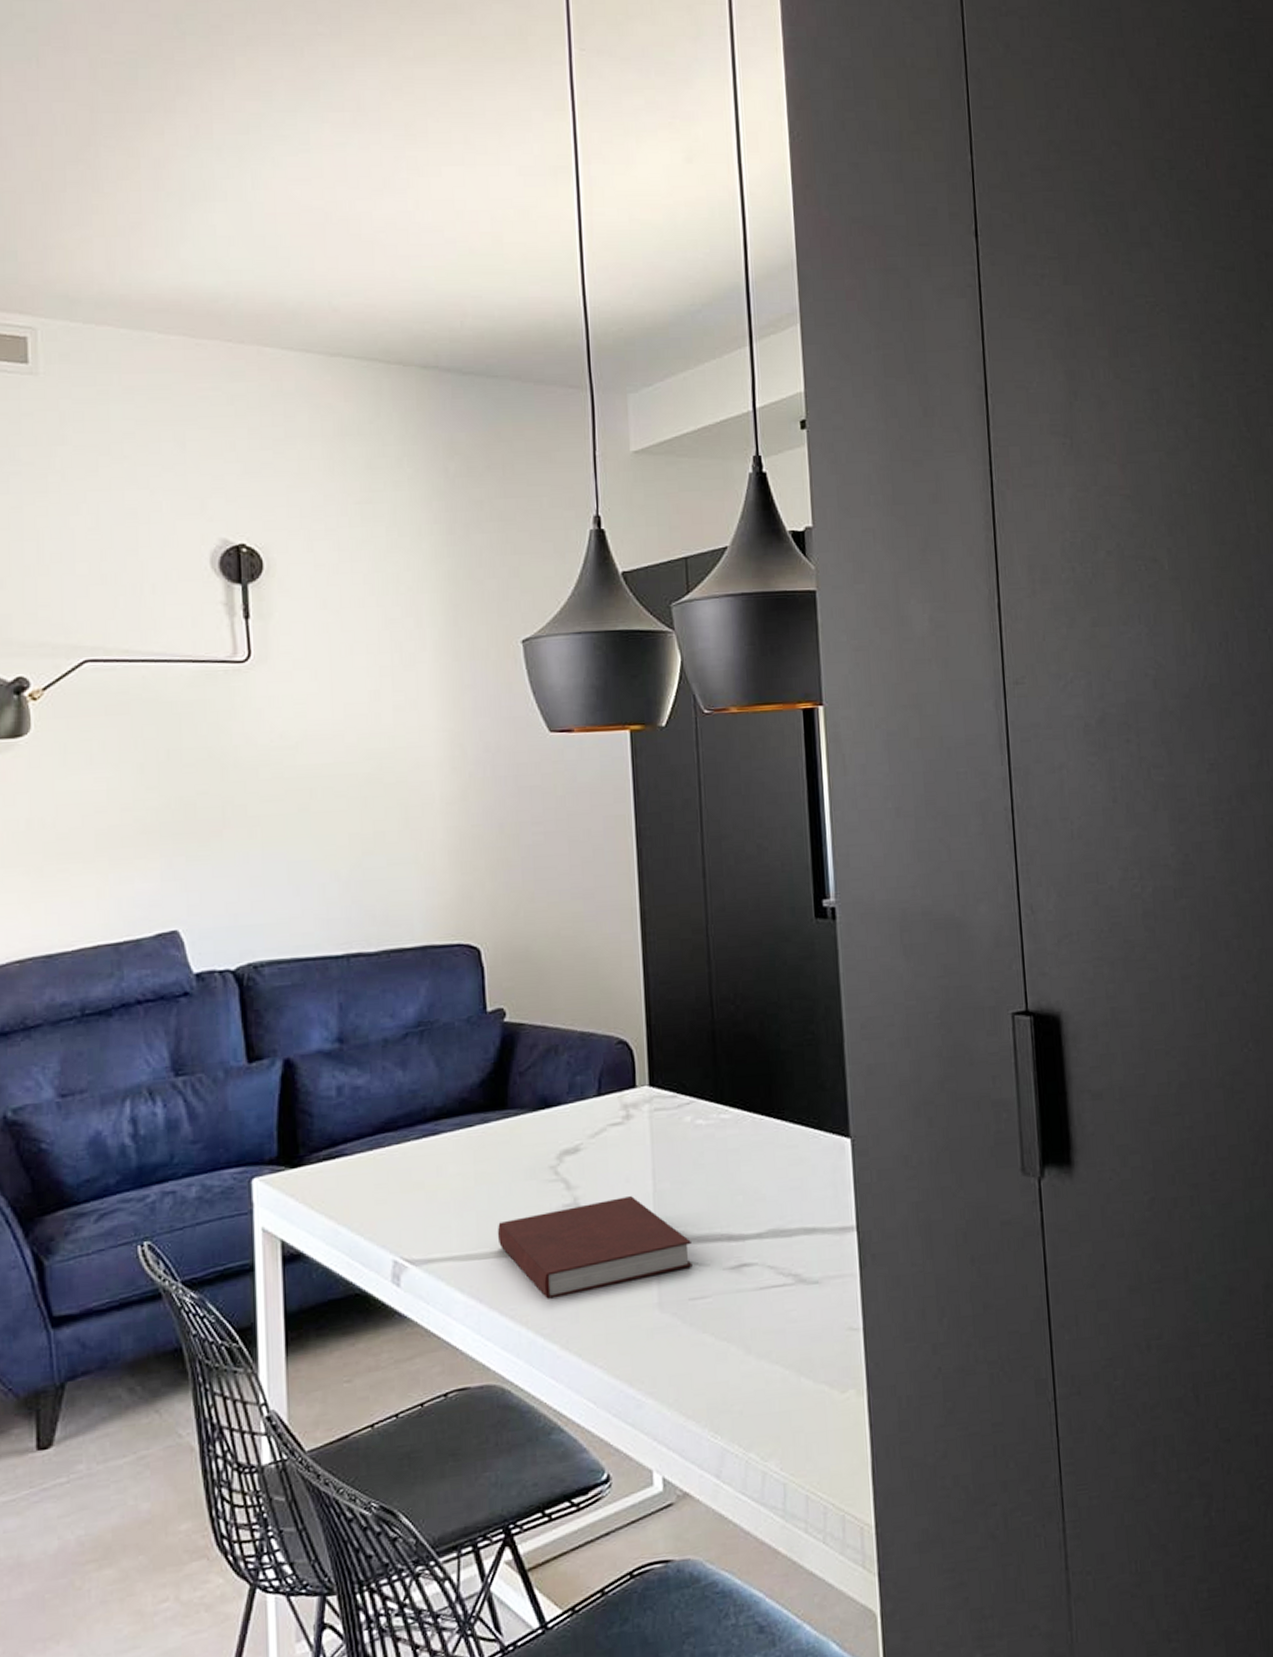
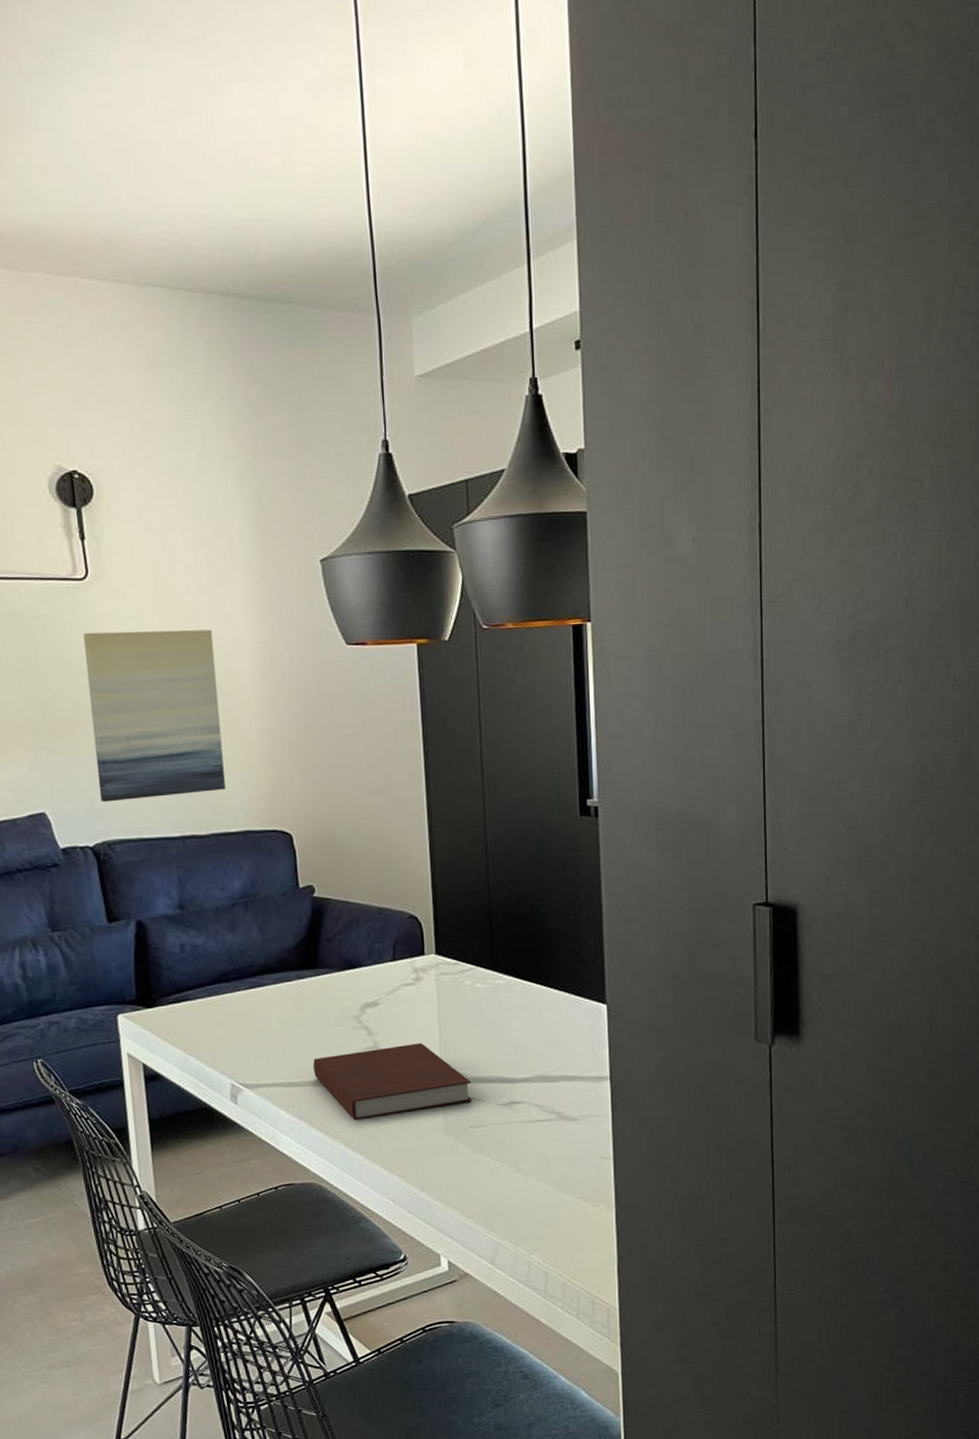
wall art: none [240,716,402,917] -> present [83,629,225,803]

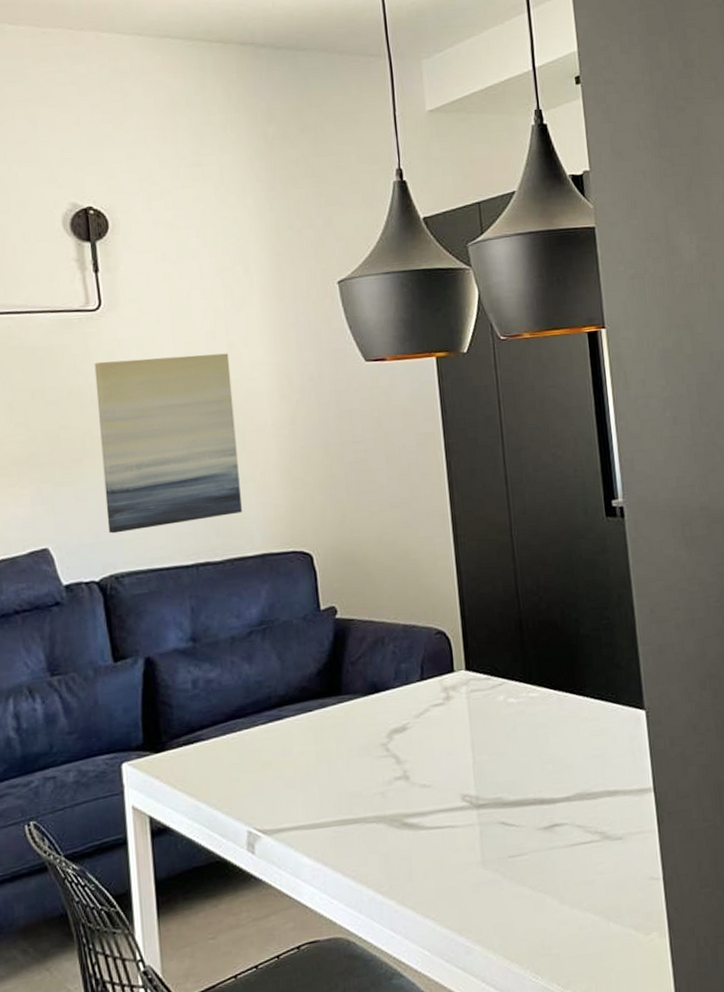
notebook: present [312,1043,472,1120] -> none [337,768,510,861]

